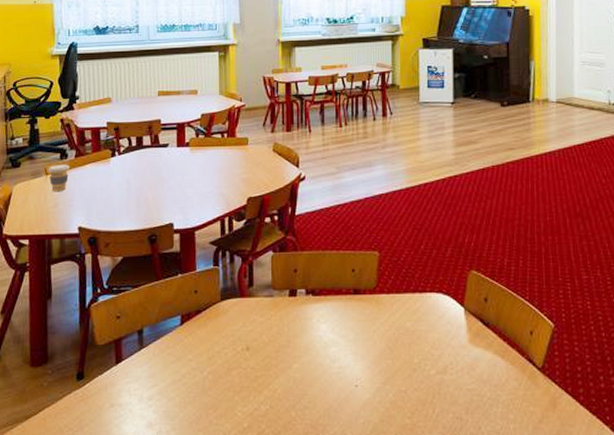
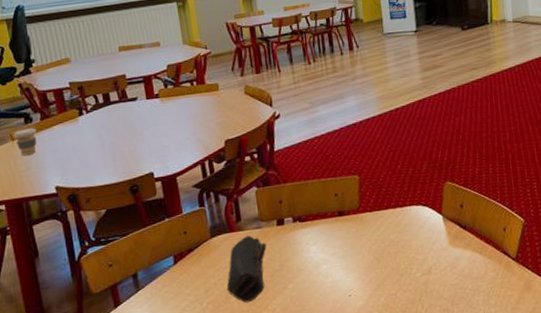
pencil case: none [229,303,276,378] -> present [226,235,267,303]

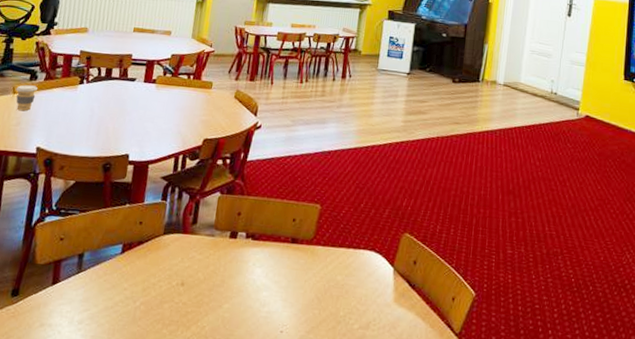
pencil case: present [226,235,267,303] -> none [163,241,214,313]

